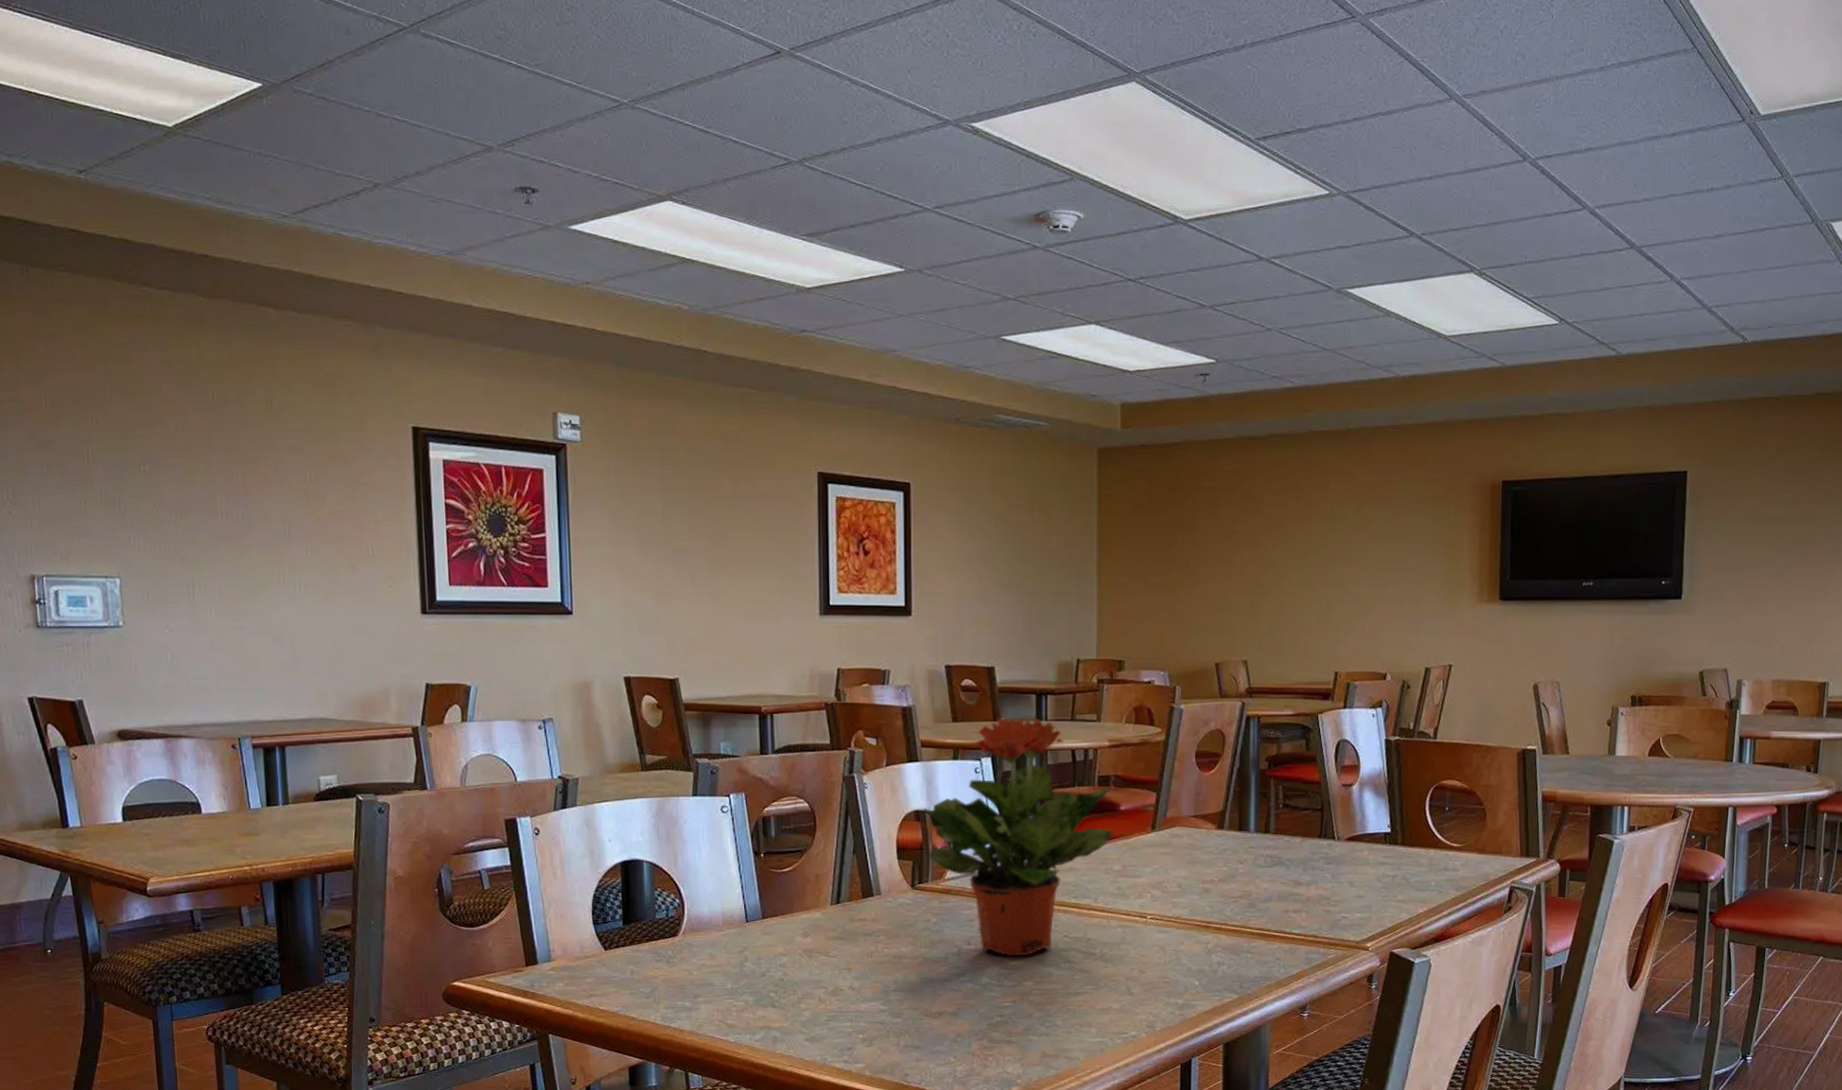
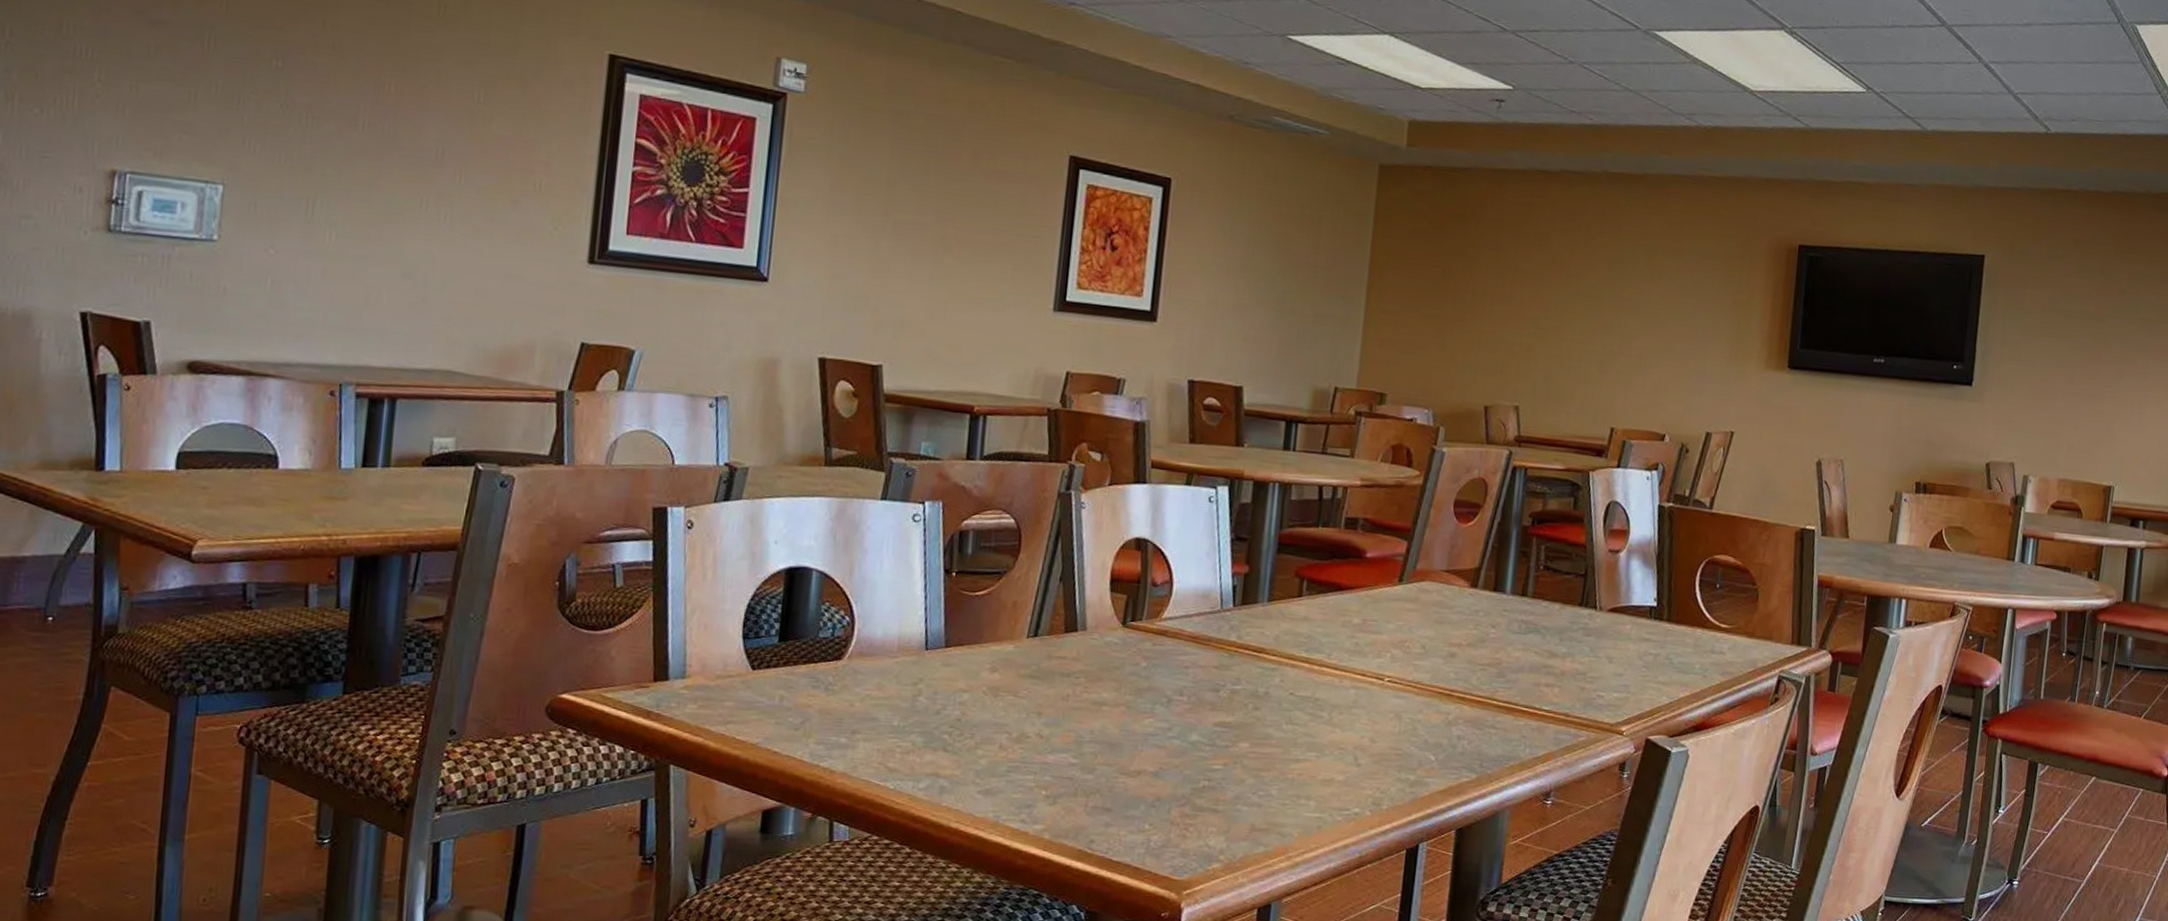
potted plant: present [923,717,1113,956] -> none [1145,443,1360,713]

